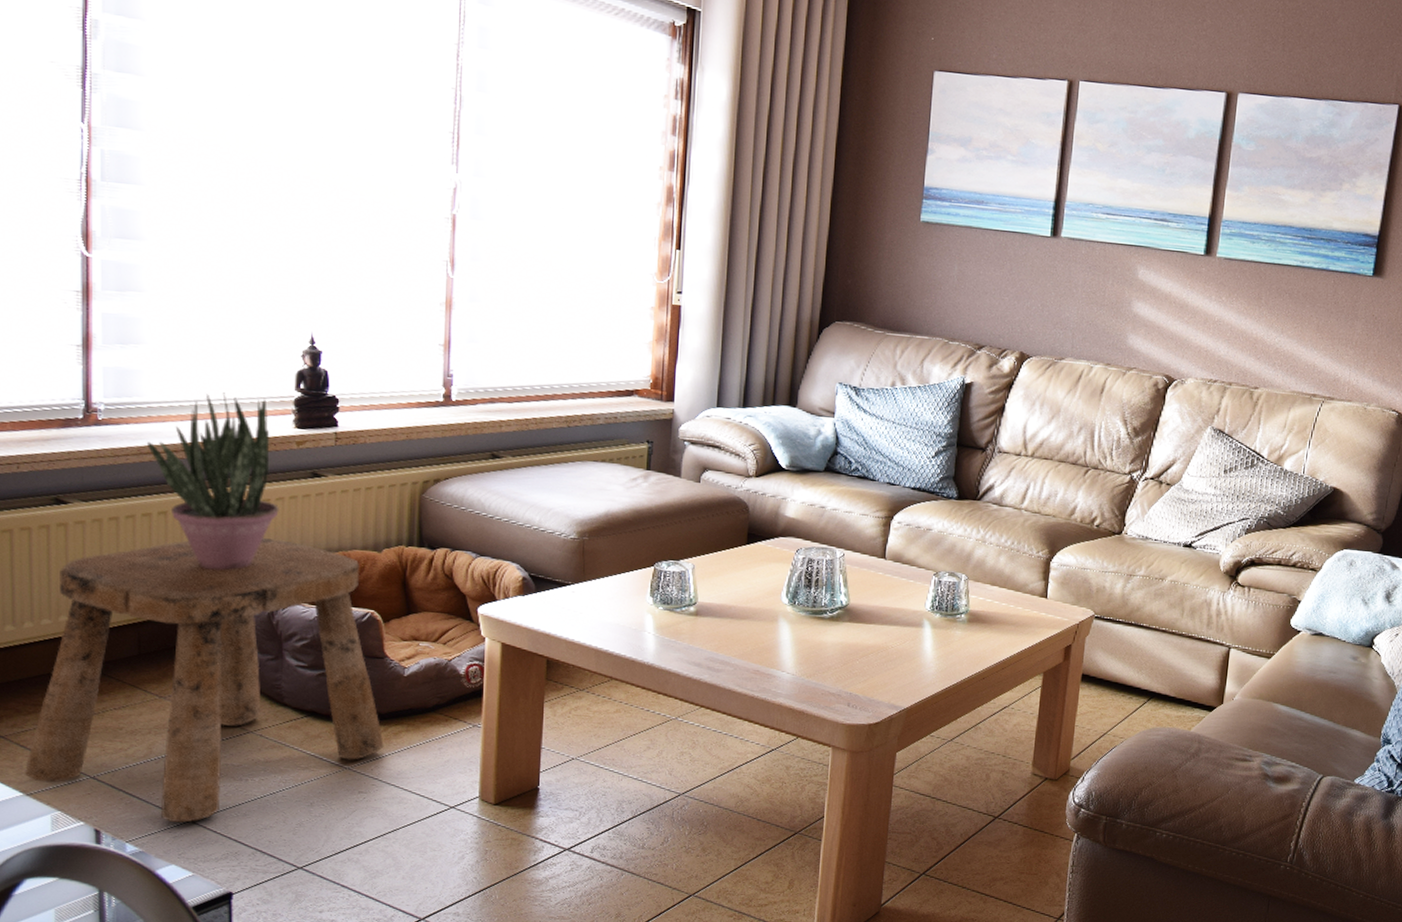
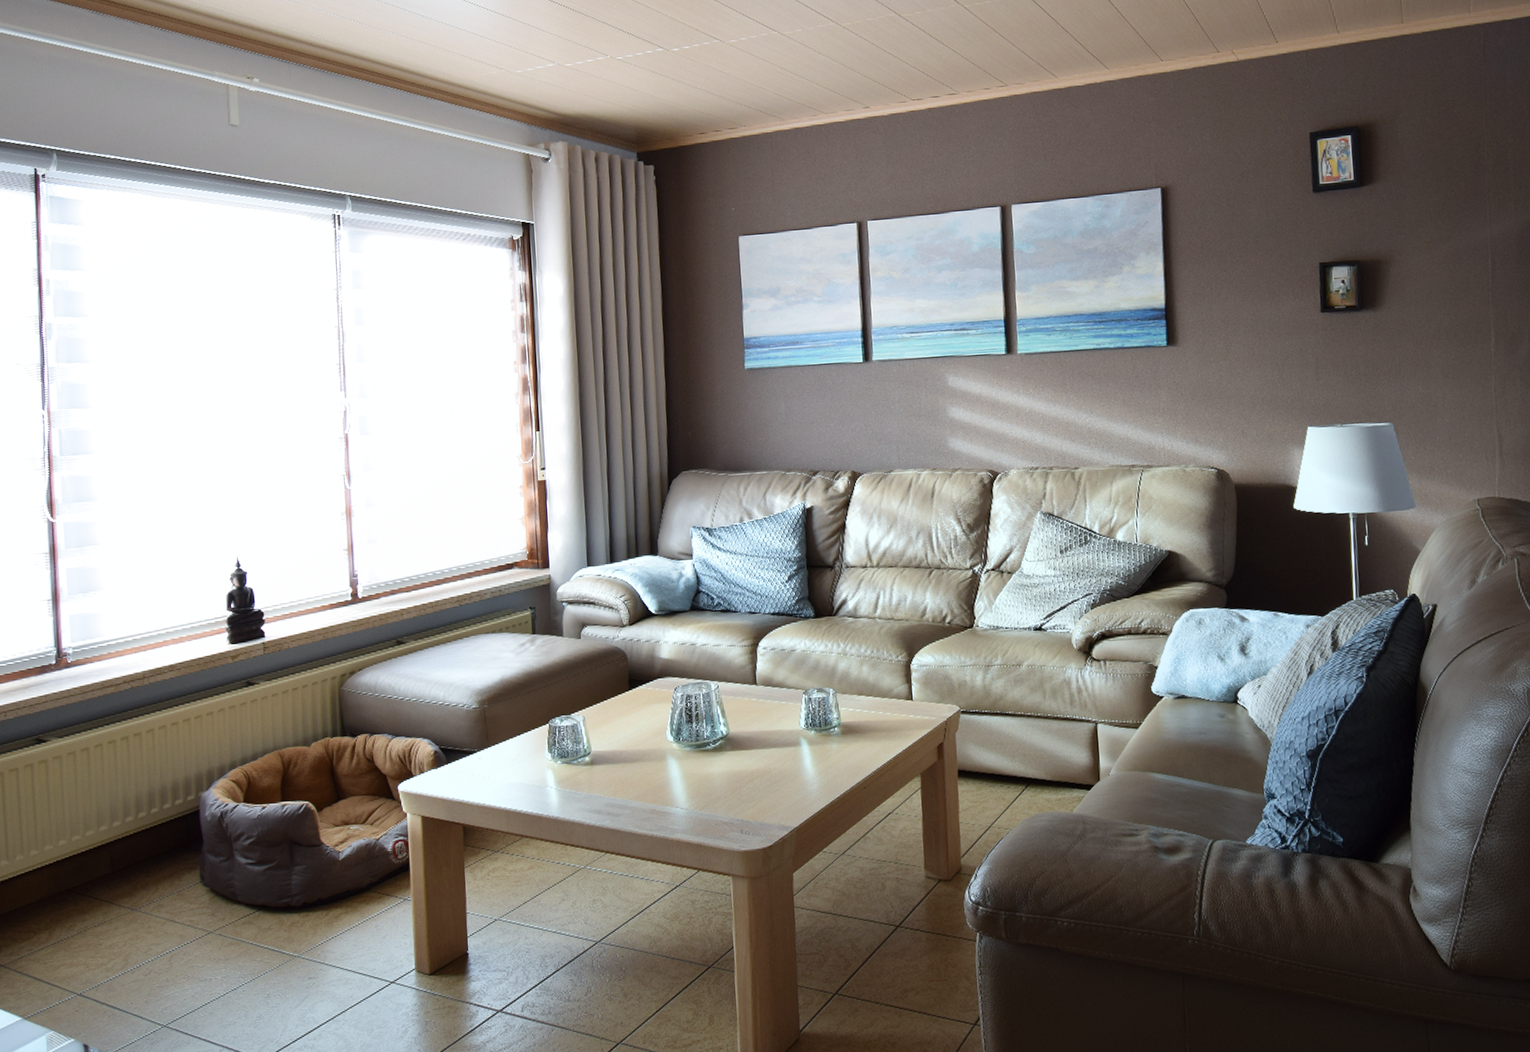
stool: present [25,537,384,823] -> none [22,747,327,1029]
potted plant: present [146,392,279,571] -> none [108,621,221,784]

